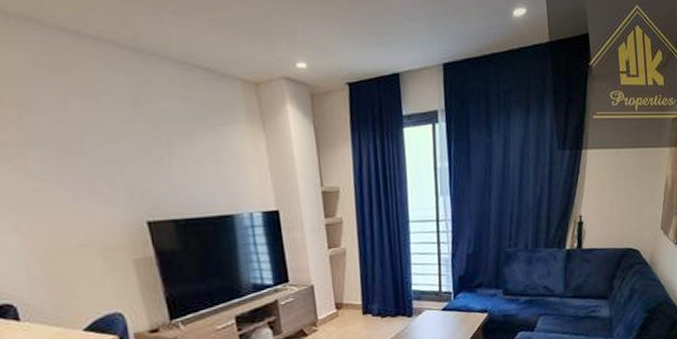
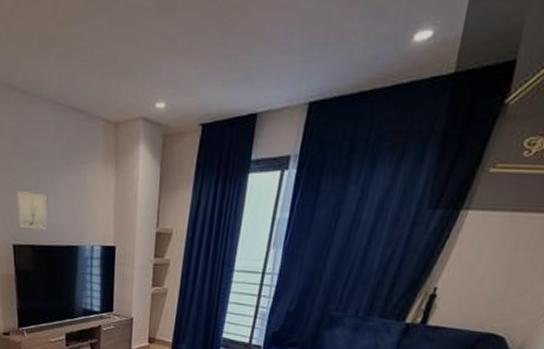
wall art: none [142,160,190,201] -> present [16,192,47,230]

